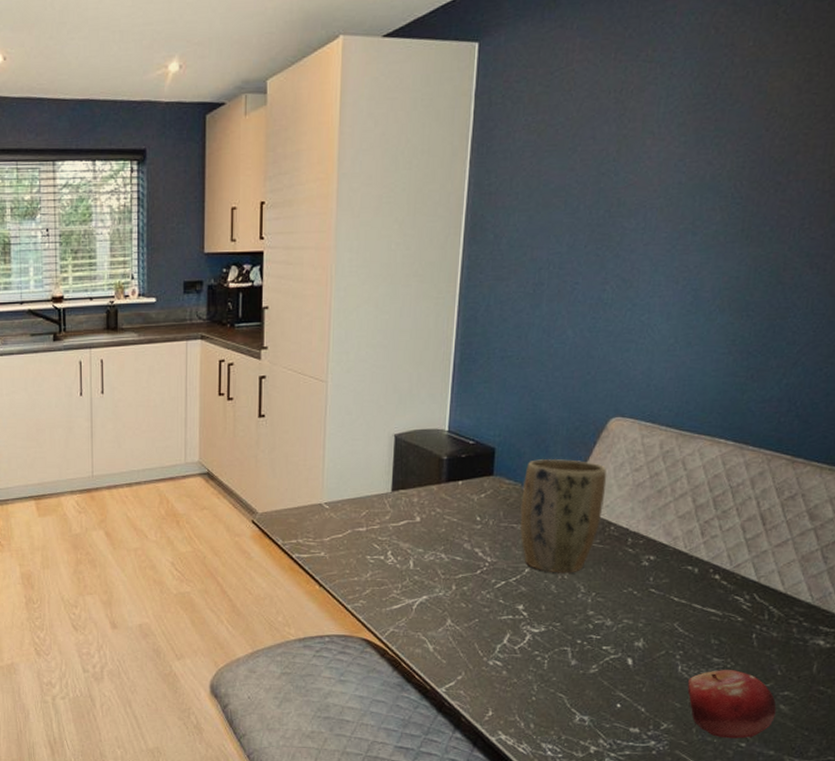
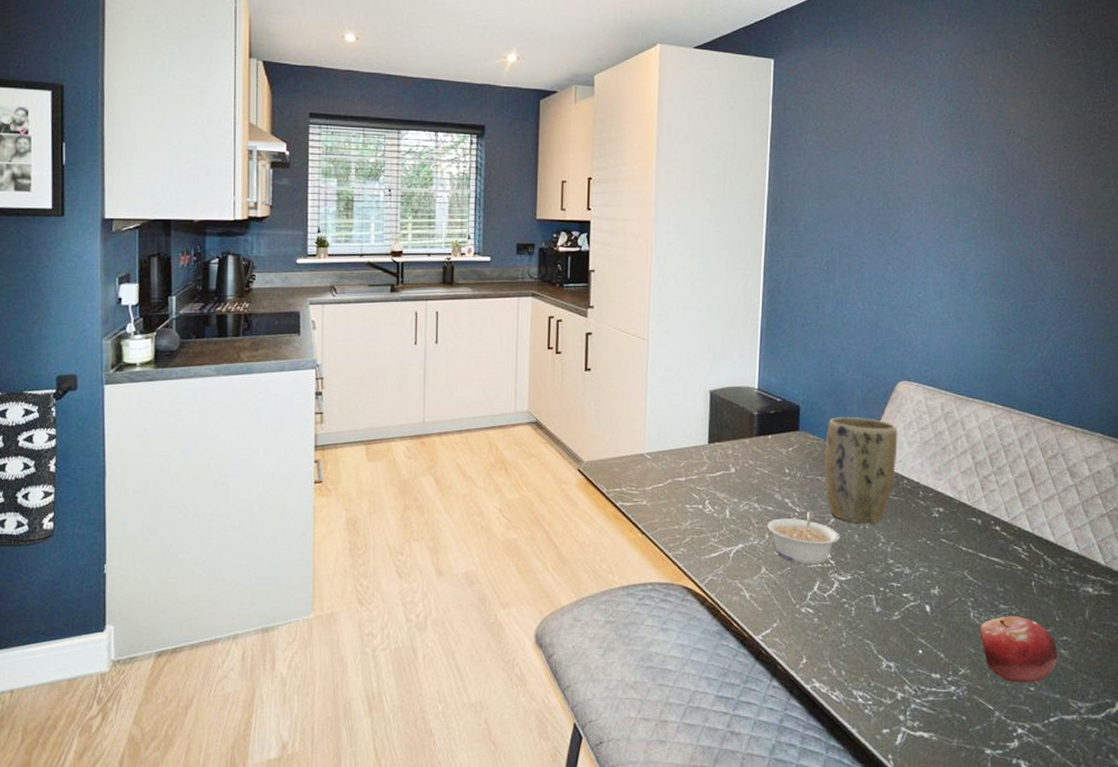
legume: none [454,561,535,616] -> present [767,512,840,565]

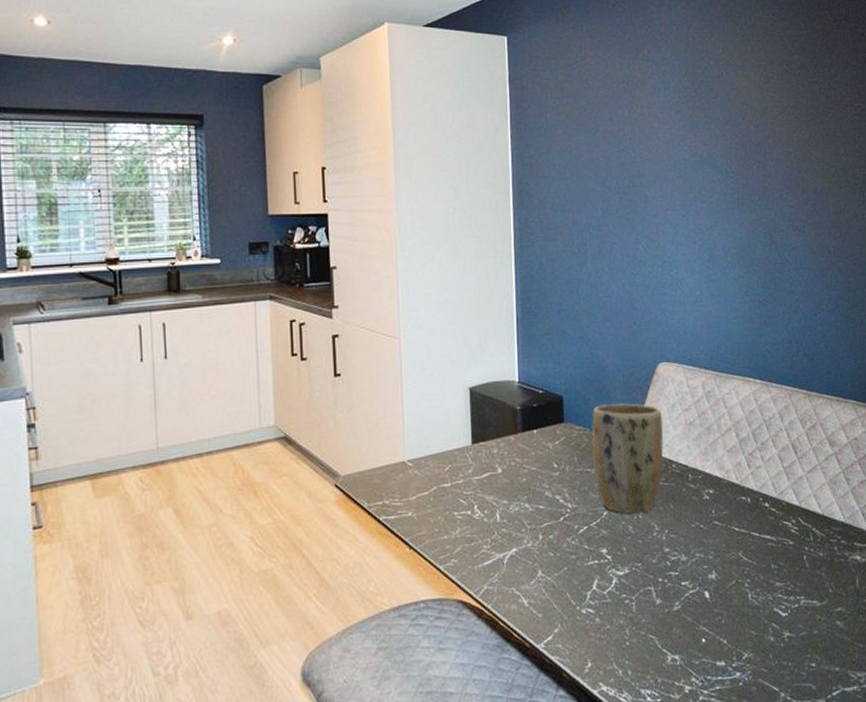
legume: present [767,512,840,565] -> none [540,506,615,563]
fruit: present [980,616,1058,683] -> none [759,592,834,660]

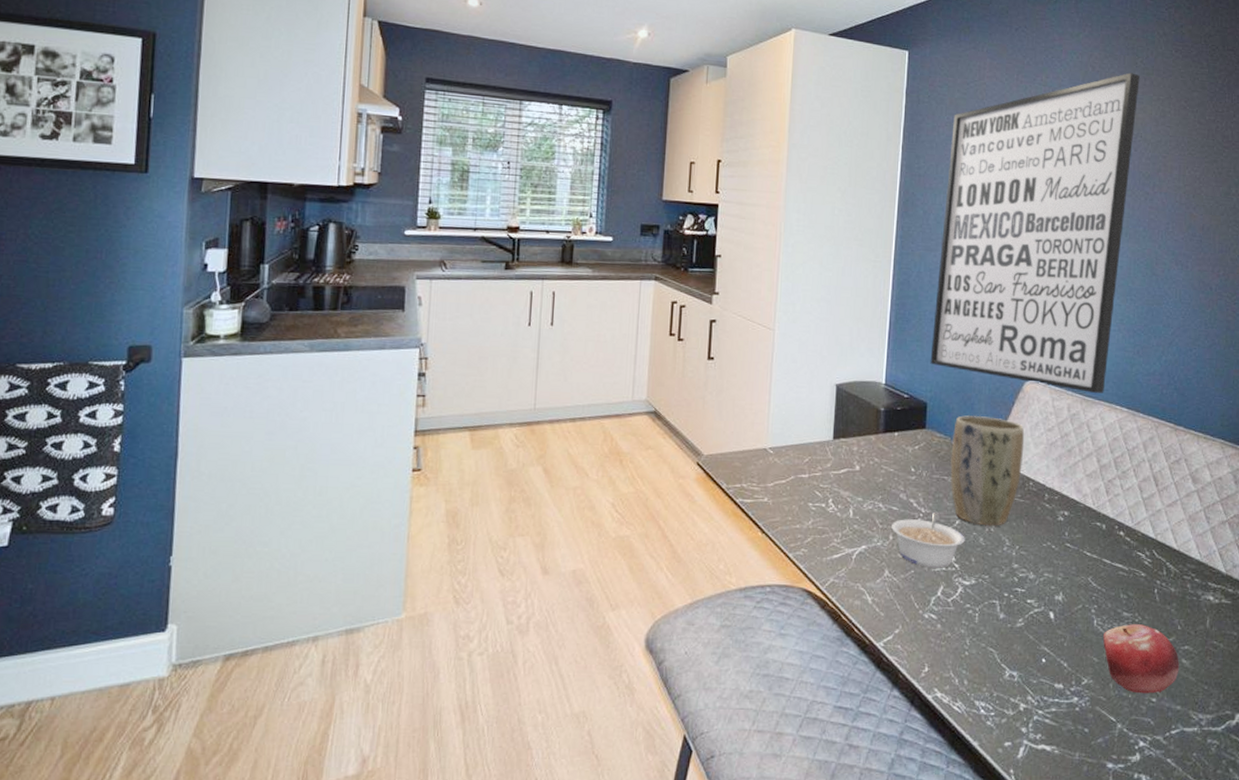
legume: none [540,506,615,563] -> present [891,513,965,568]
wall art: none [559,40,741,369] -> present [930,72,1140,394]
fruit: none [759,592,834,660] -> present [1103,624,1179,694]

